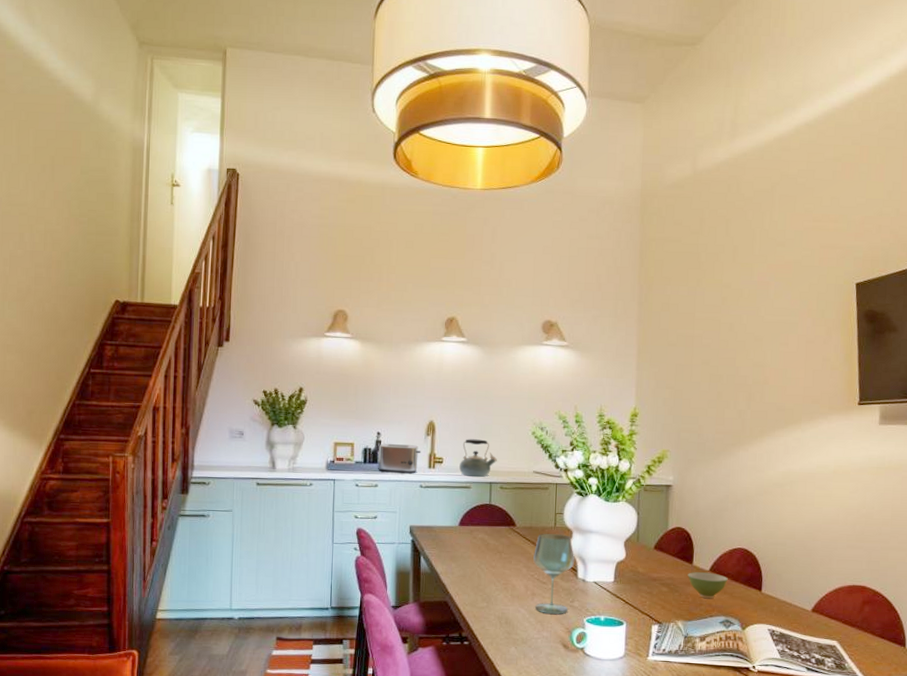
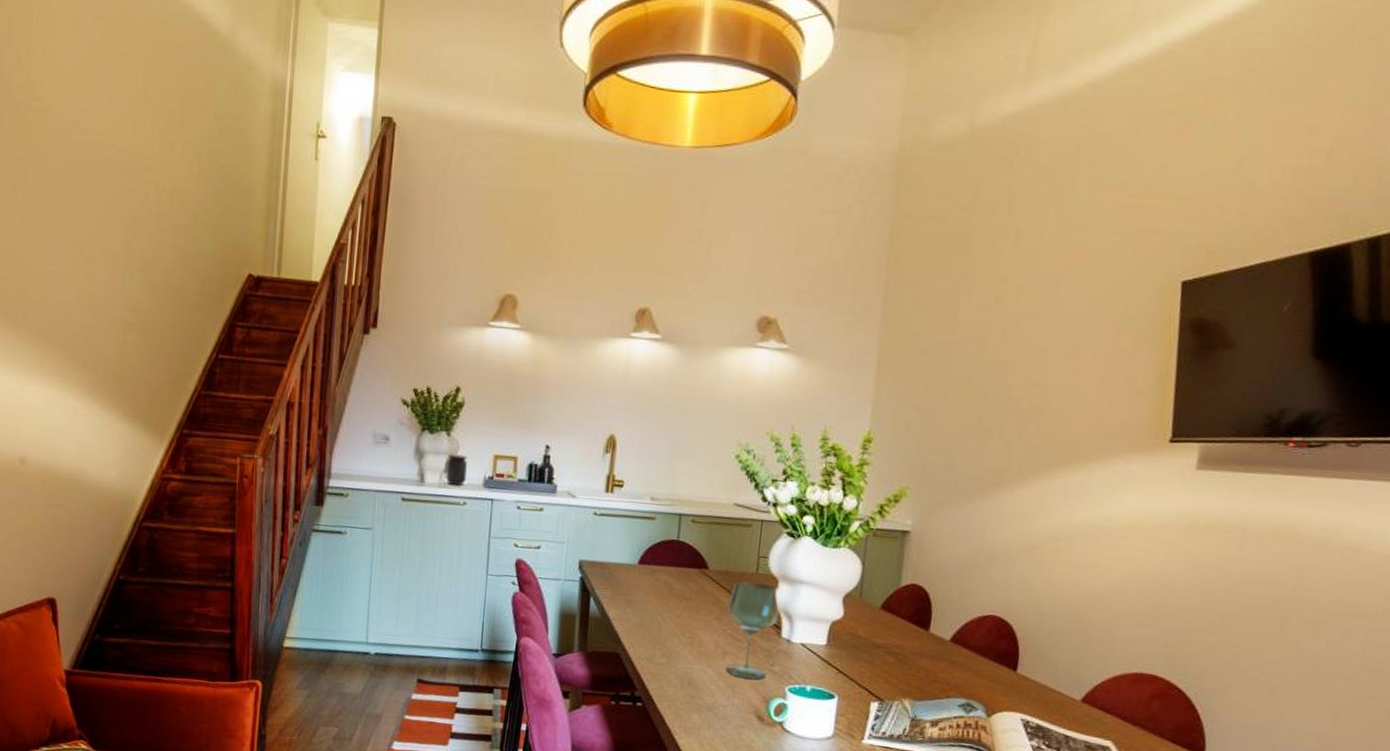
jar: none [293,442,312,470] -> present [445,453,468,486]
toaster: present [378,443,421,475] -> none [544,459,598,499]
kettle: present [459,439,497,478] -> none [643,459,690,508]
bowl: present [687,572,728,599] -> none [921,641,974,676]

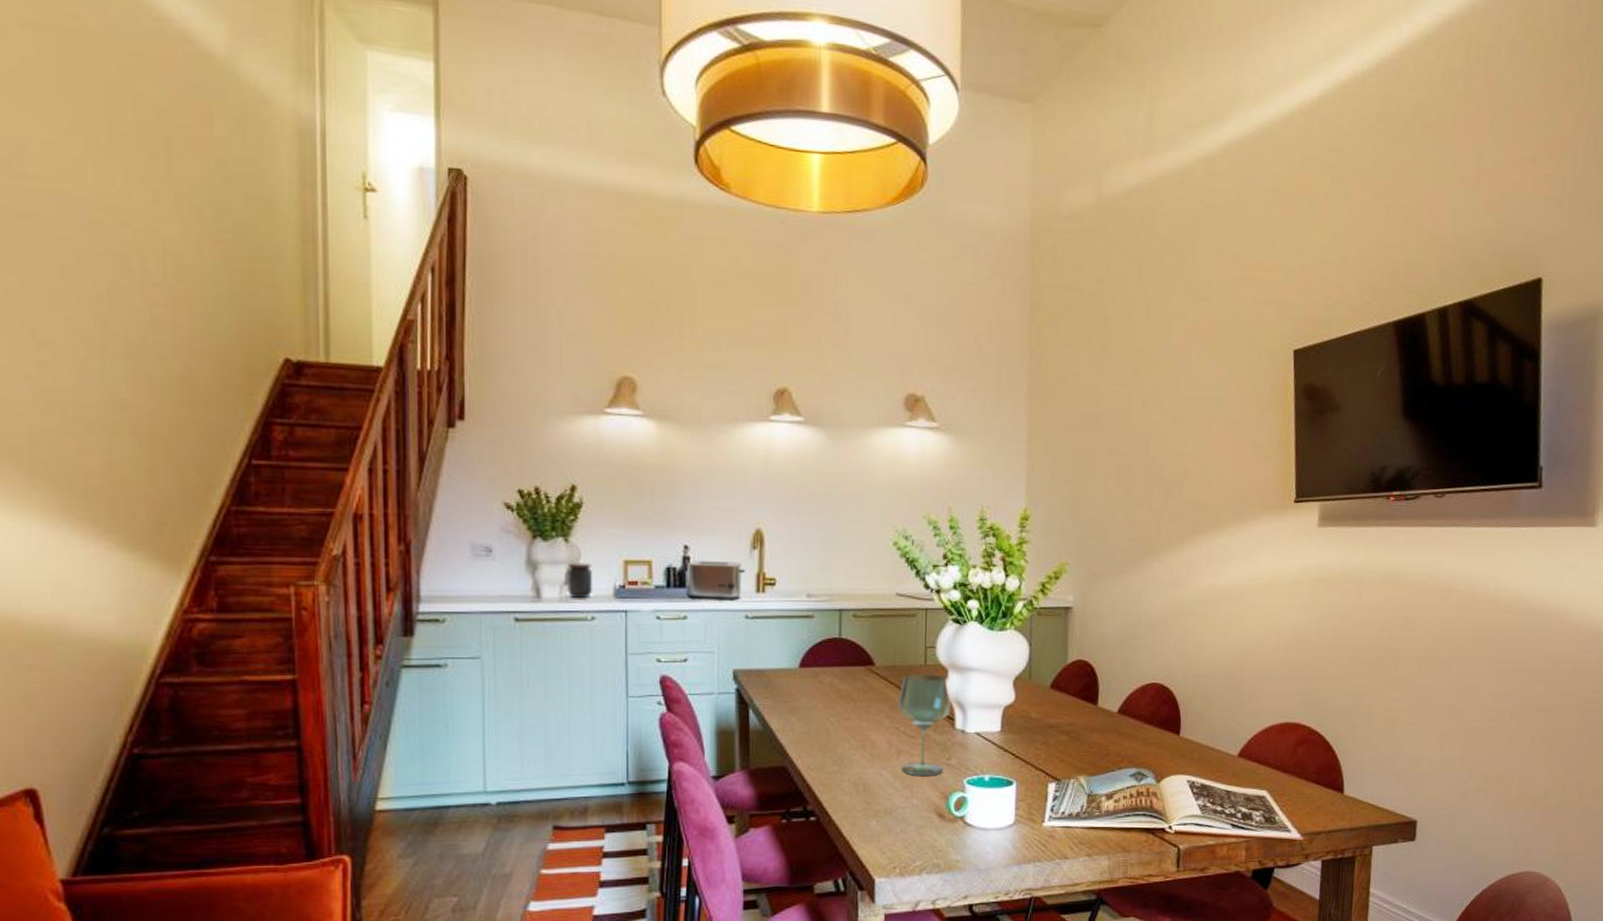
toaster: none [544,459,598,499] -> present [687,560,746,602]

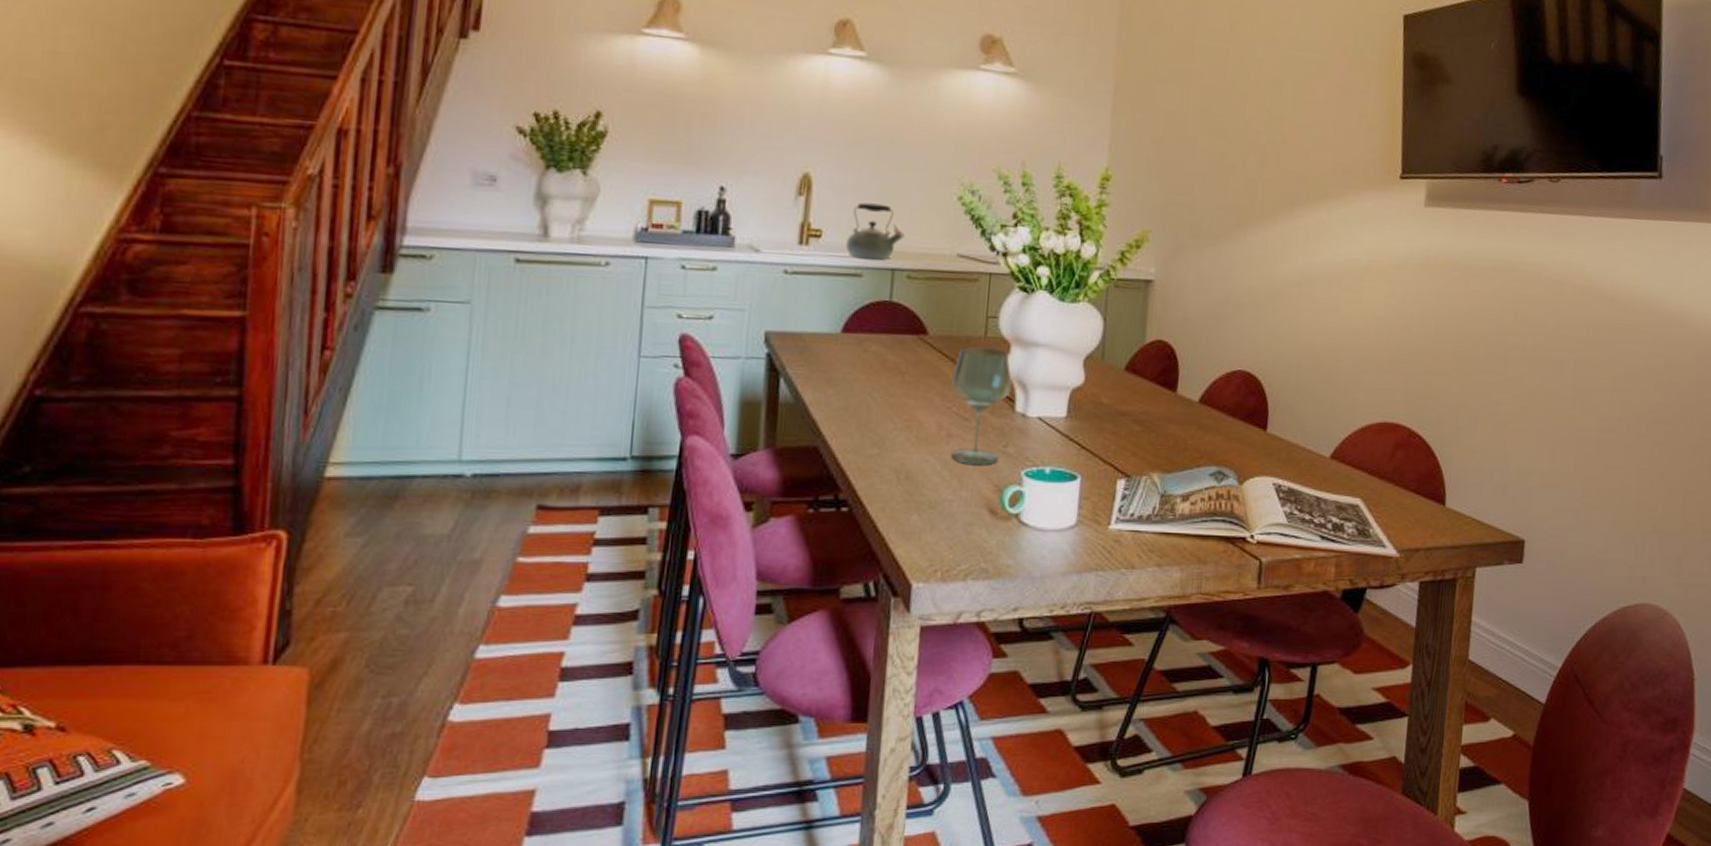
jar: present [566,561,593,599] -> none [579,197,612,241]
toaster: present [687,560,746,602] -> none [718,203,789,254]
kettle: none [798,552,848,604] -> present [846,202,905,262]

